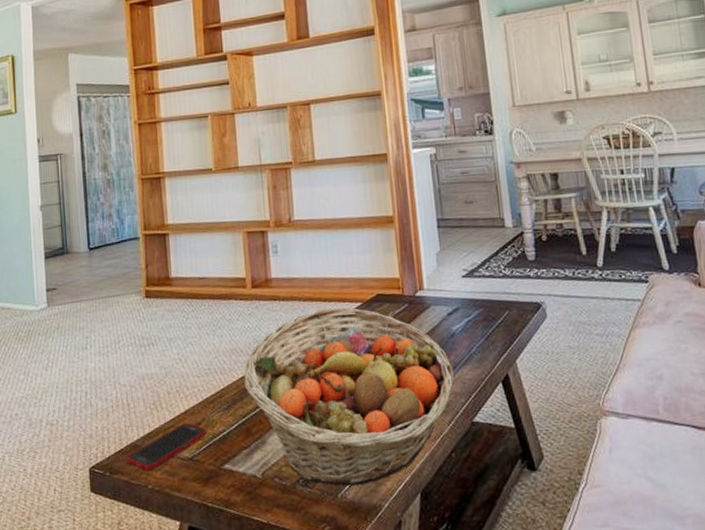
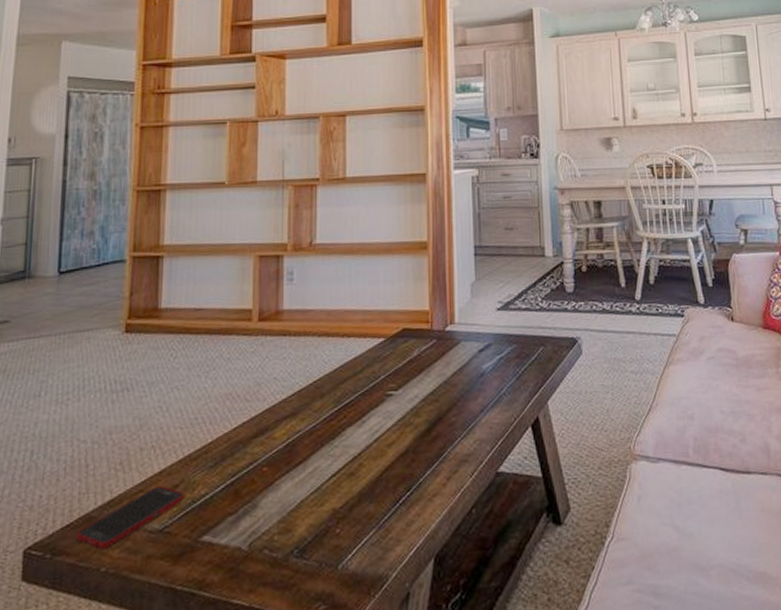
fruit basket: present [243,307,455,486] -> none [238,343,481,555]

